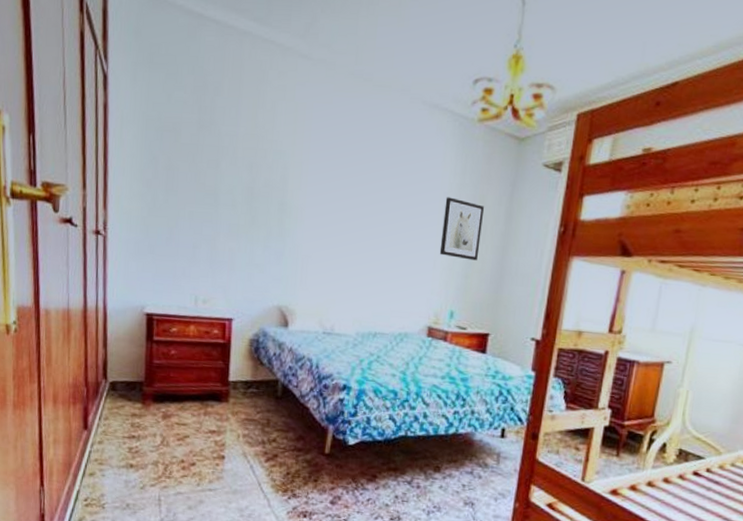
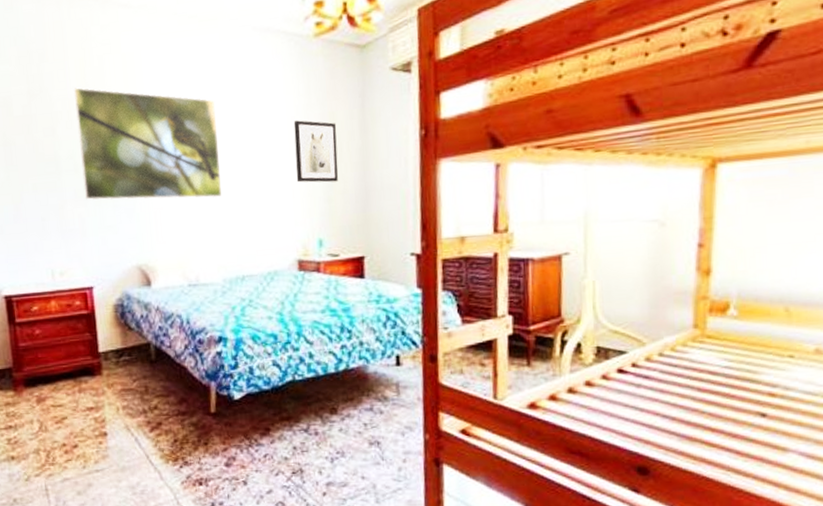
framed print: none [238,126,376,256] -> present [73,87,222,200]

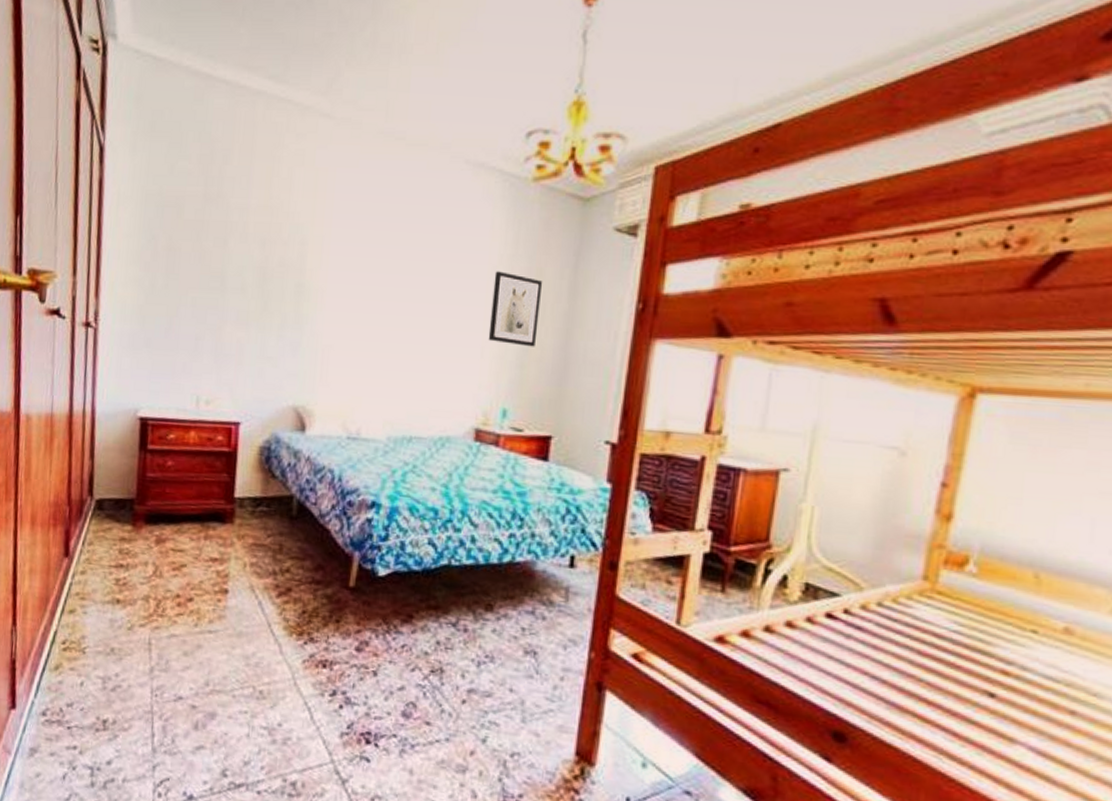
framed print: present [73,87,222,200] -> none [248,198,411,344]

